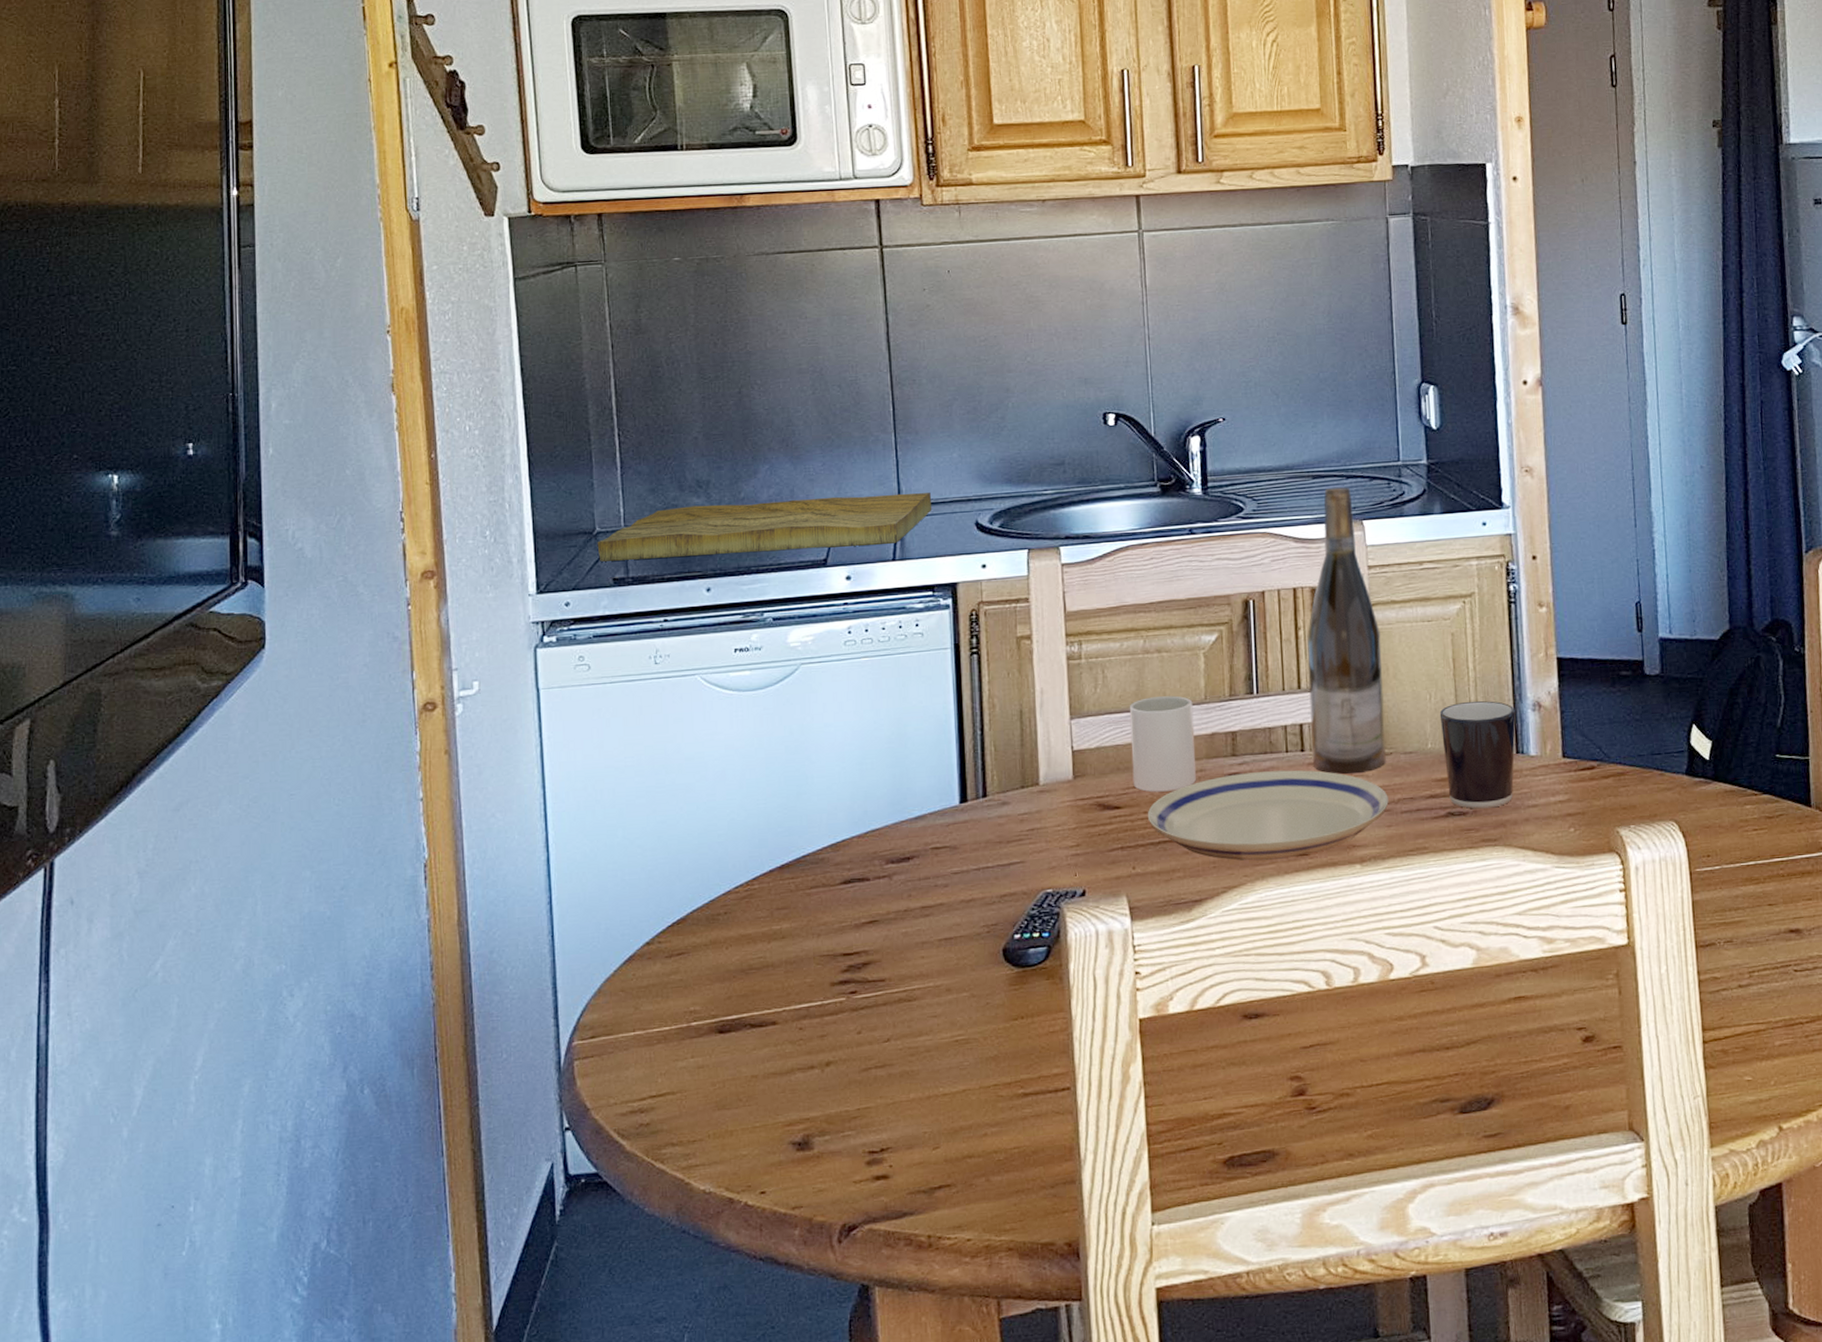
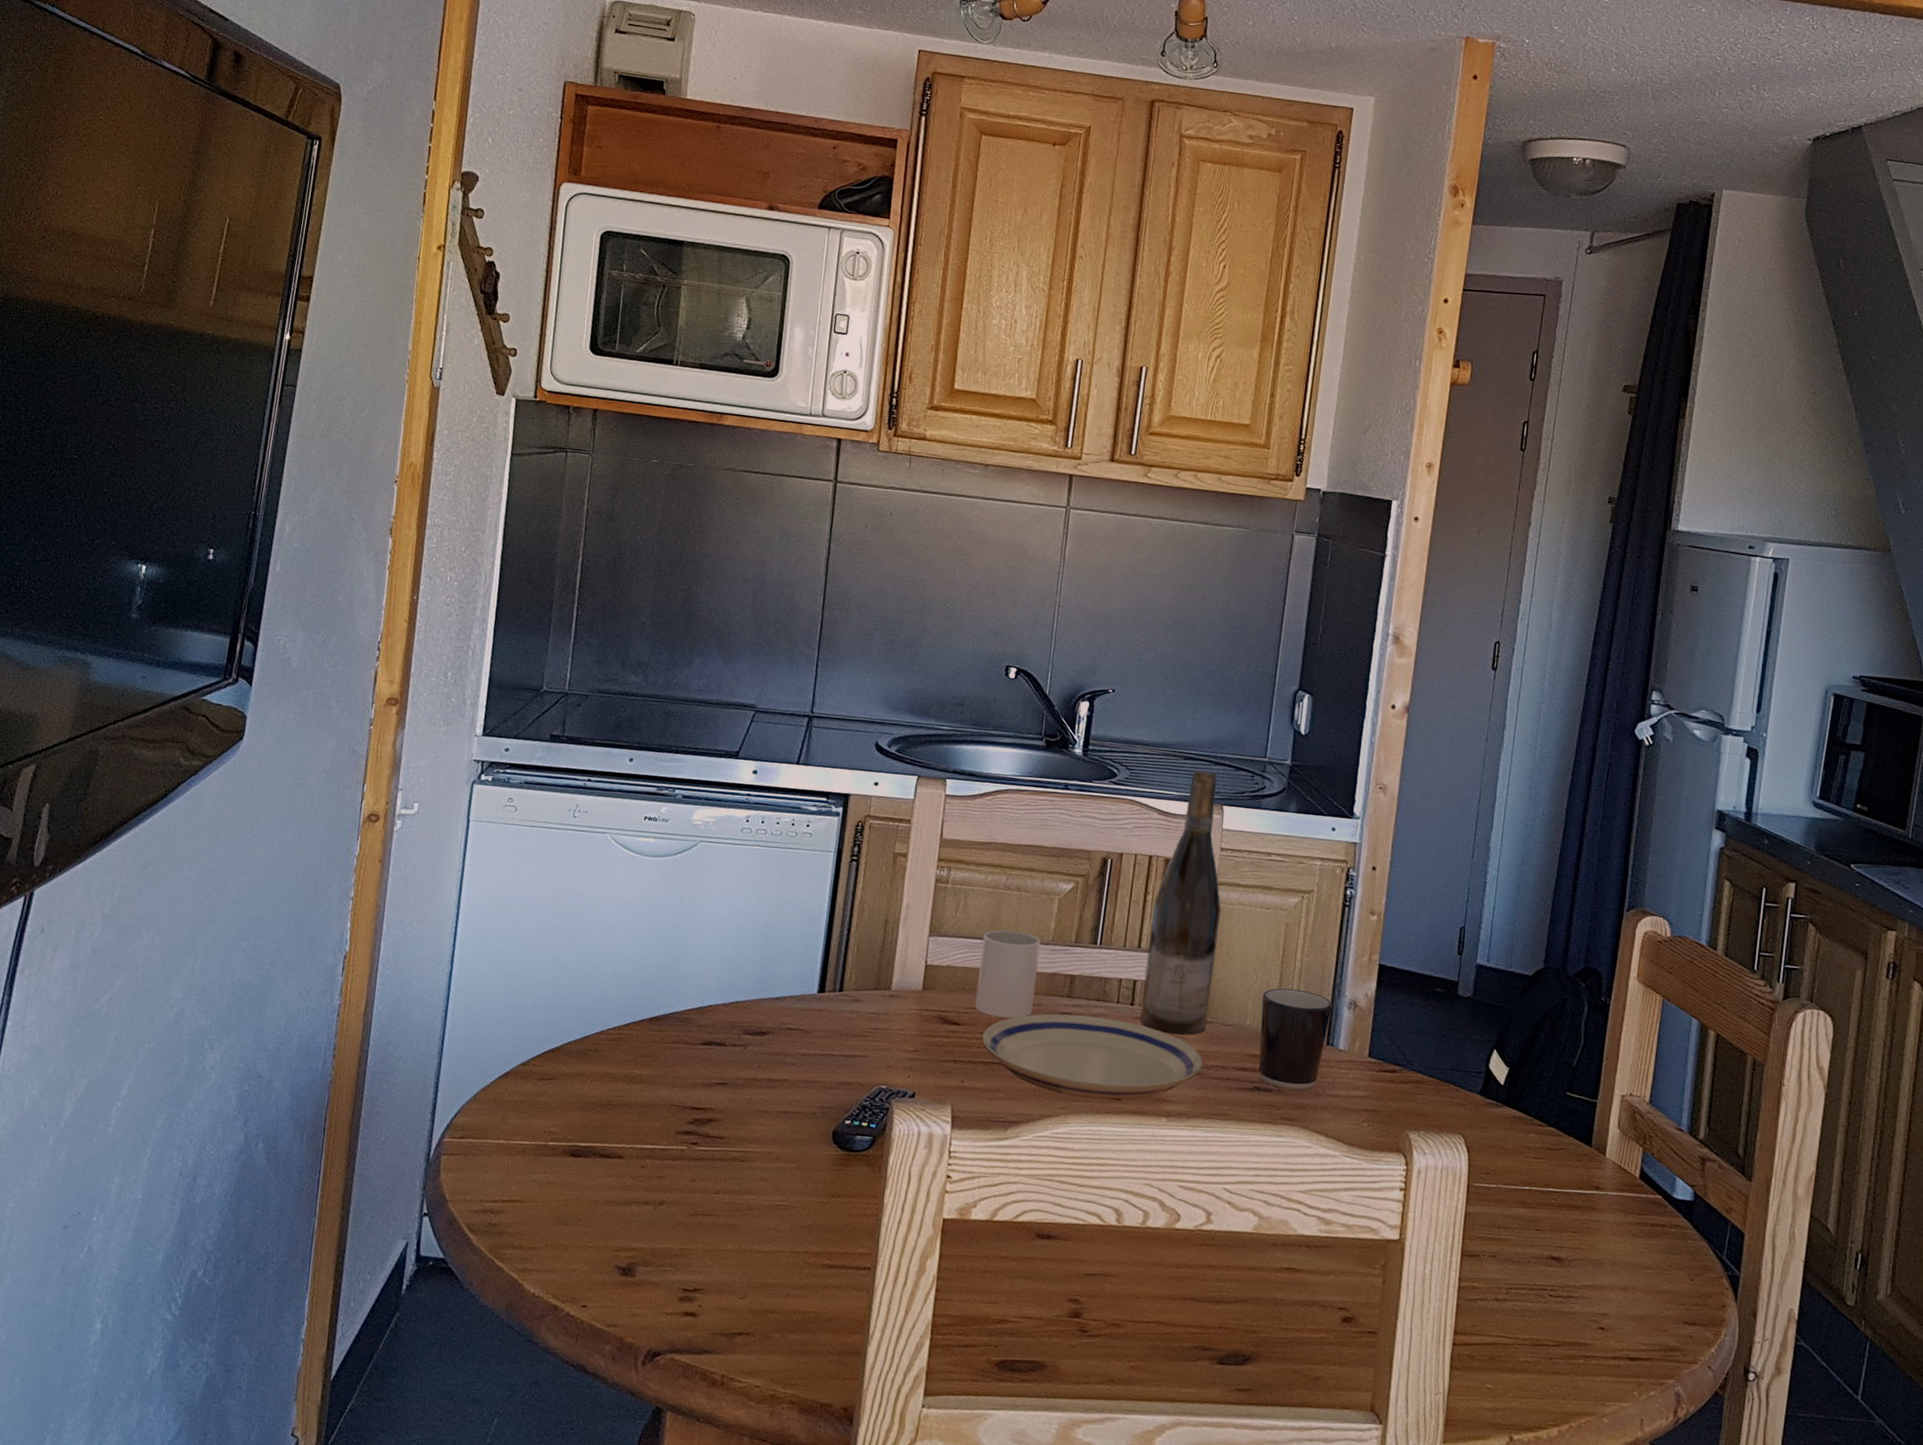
cutting board: present [597,493,932,562] -> none [541,681,841,749]

